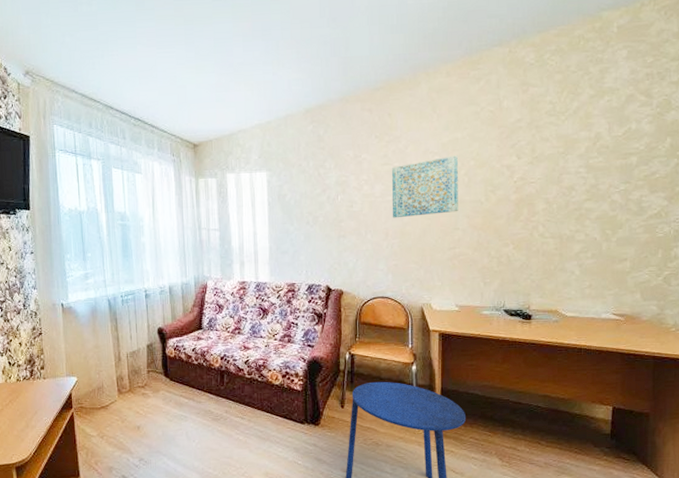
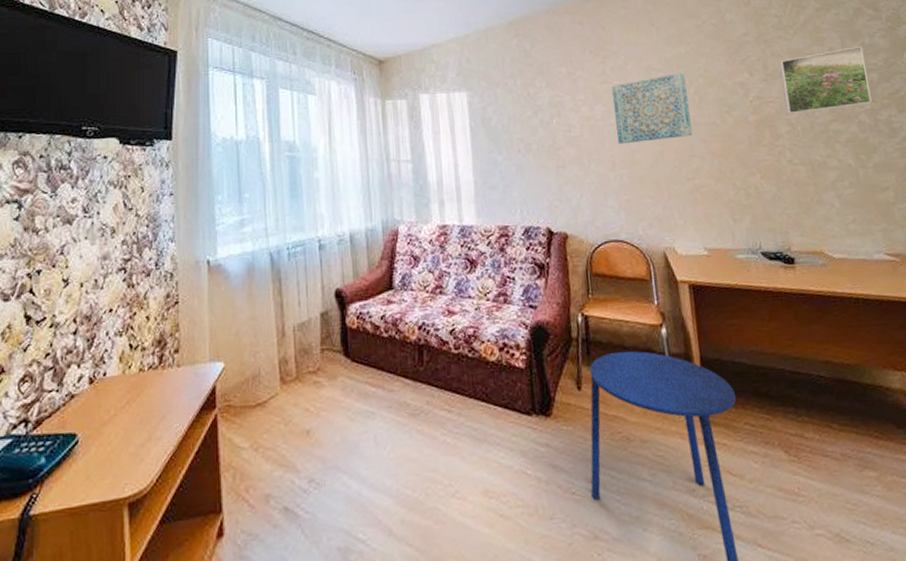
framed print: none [546,130,628,194] -> present [779,45,872,114]

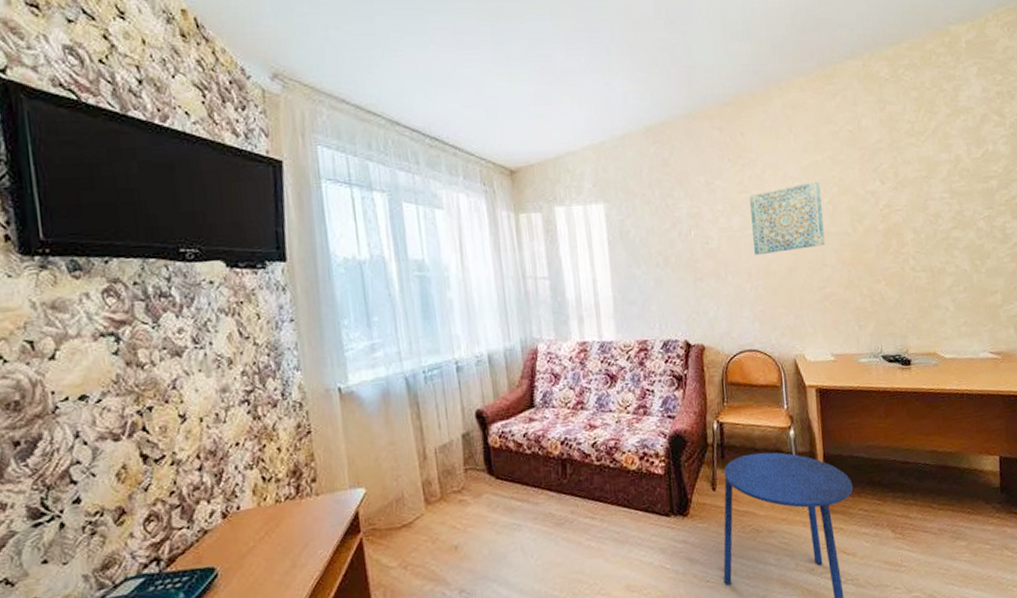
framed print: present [779,45,872,114] -> none [909,152,990,222]

